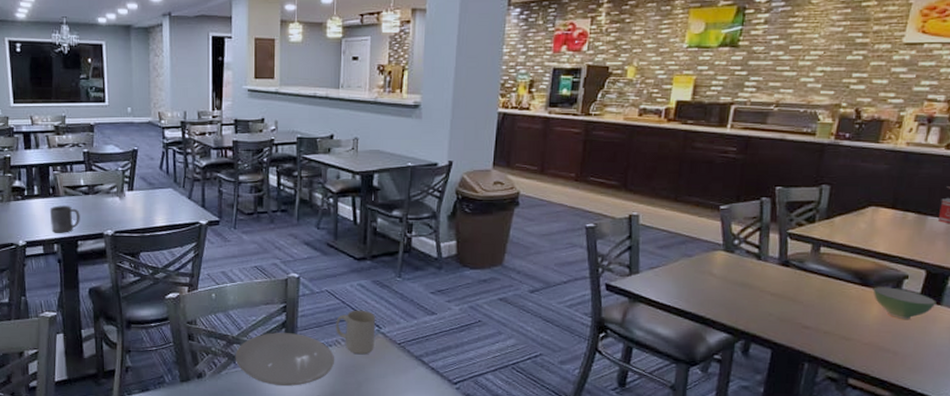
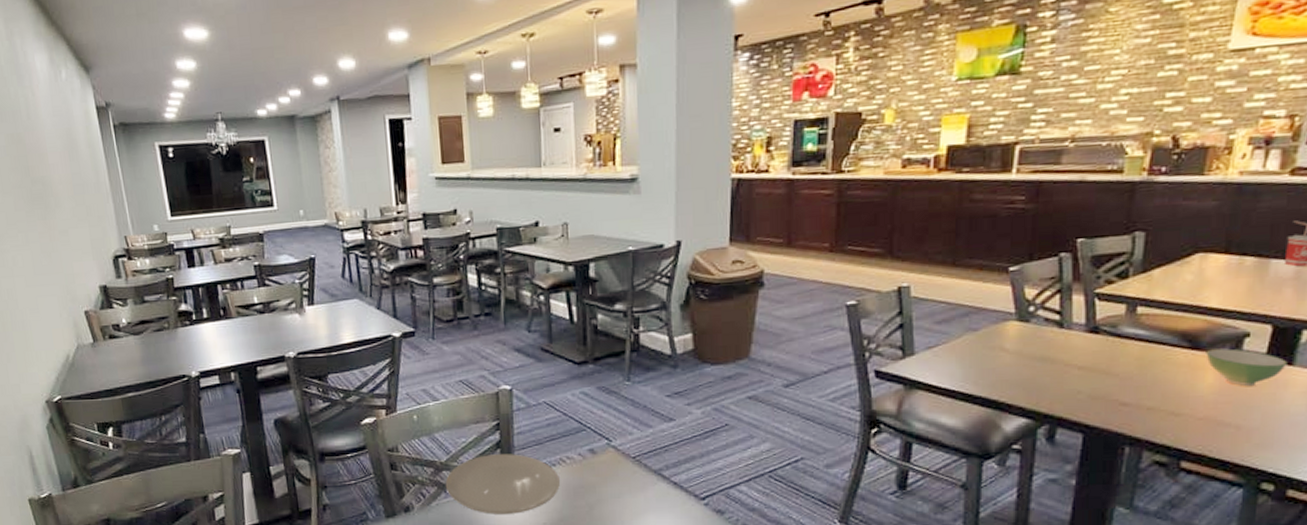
mug: present [49,205,80,233] -> none [222,327,258,360]
cup: present [336,310,376,355] -> none [558,421,606,473]

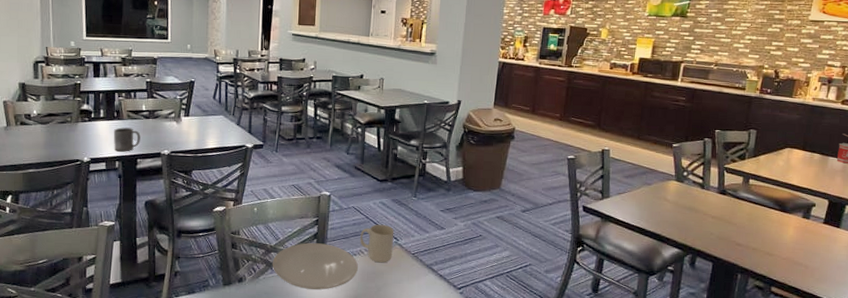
mug: none [222,327,258,360] -> present [113,127,141,152]
cup: none [558,421,606,473] -> present [360,224,395,263]
bowl: present [1206,348,1287,387] -> none [789,212,837,240]

